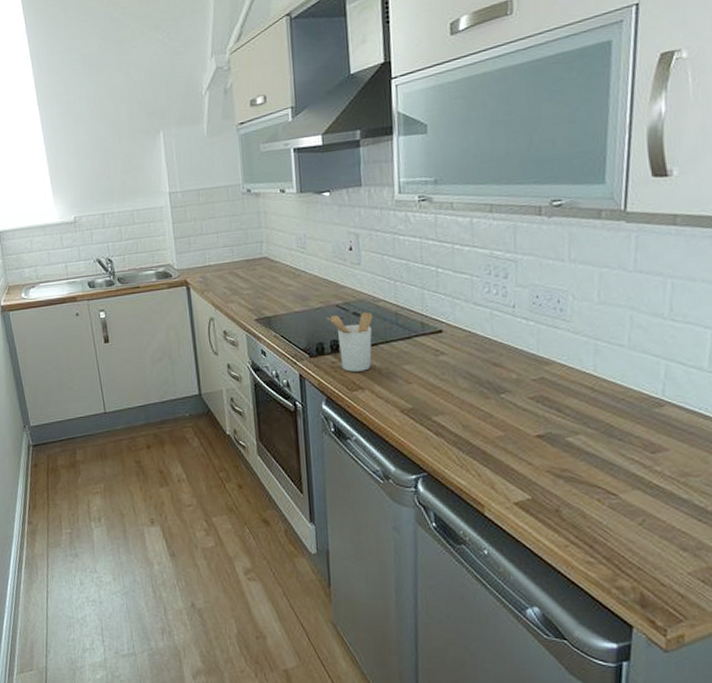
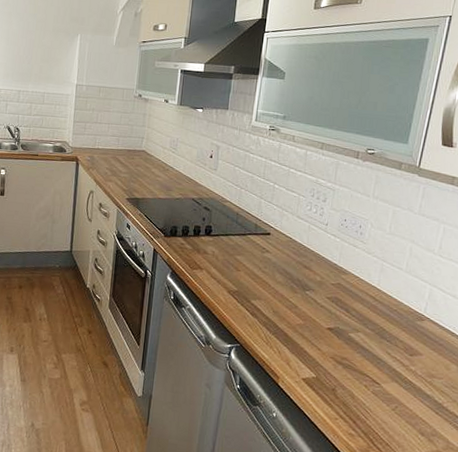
utensil holder: present [326,312,373,372] -> none [182,206,220,255]

